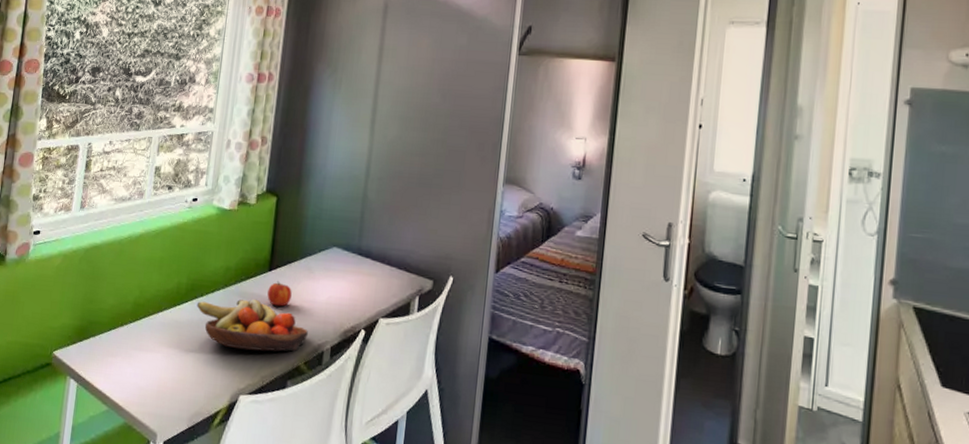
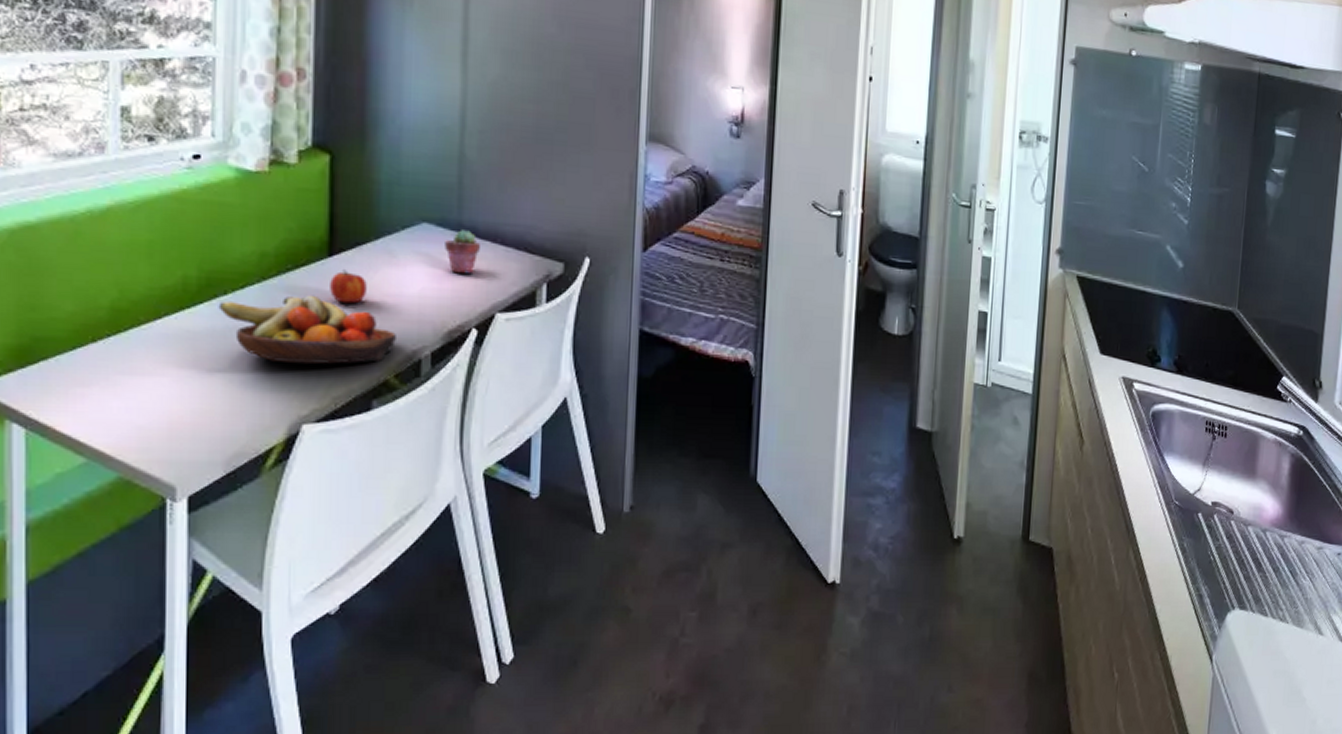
potted succulent: none [347,253,372,286] -> present [445,230,480,273]

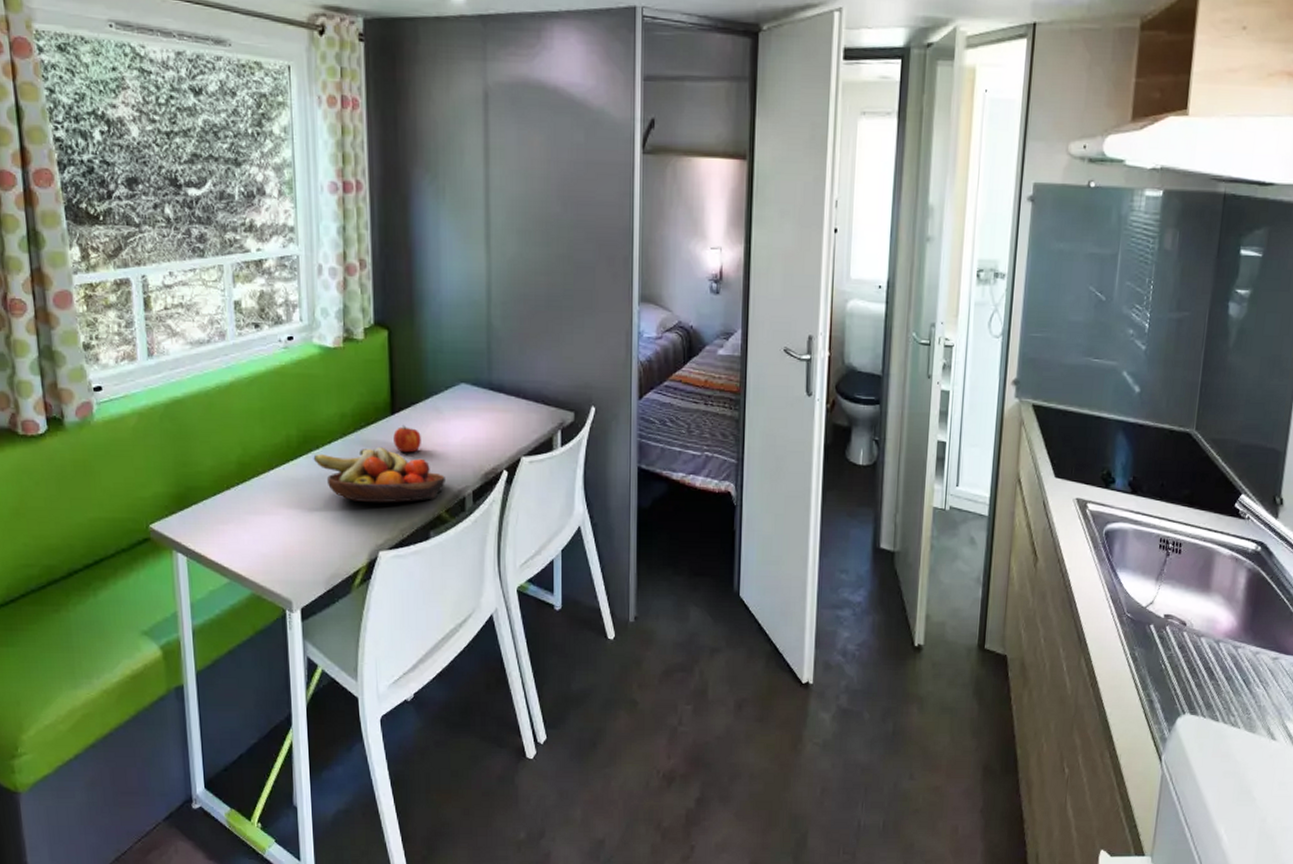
potted succulent: present [445,230,480,273] -> none [479,388,507,424]

